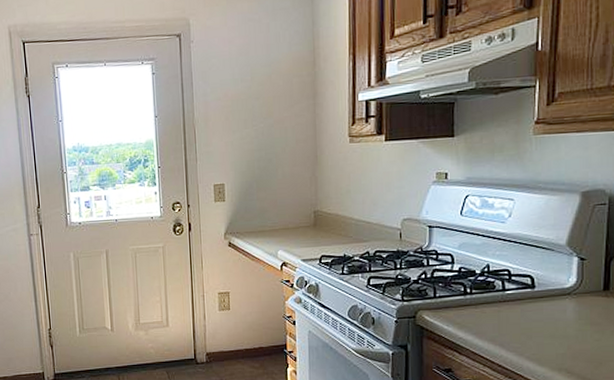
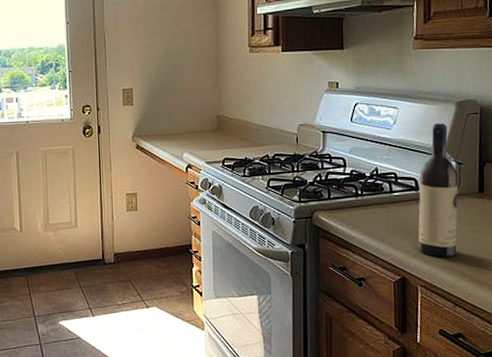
wine bottle: none [532,215,581,360] -> present [418,123,459,258]

